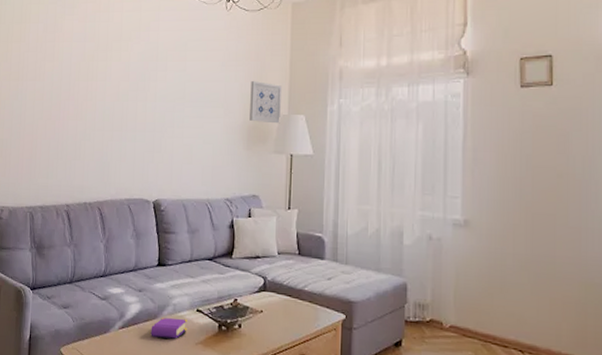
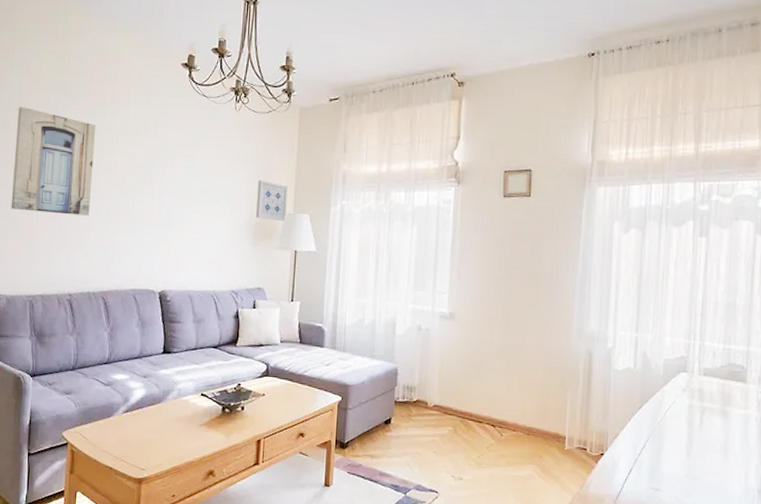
wall art: none [13,19,91,125] -> present [11,106,95,216]
book: present [151,317,188,340] -> none [155,401,192,422]

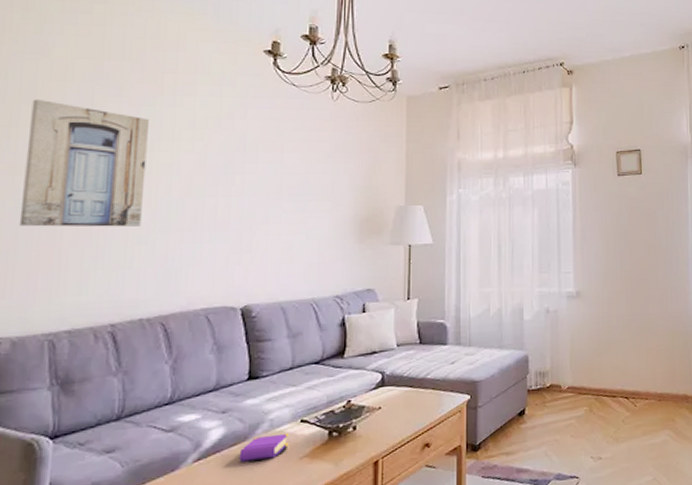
book: none [155,401,192,422] -> present [239,433,289,463]
wall art: present [256,180,289,222] -> none [362,173,398,215]

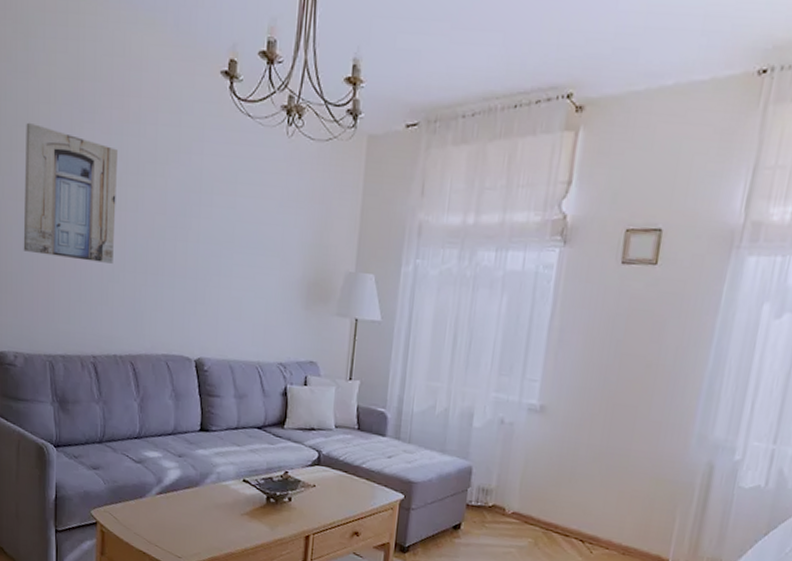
book: present [239,433,289,463] -> none [192,485,233,509]

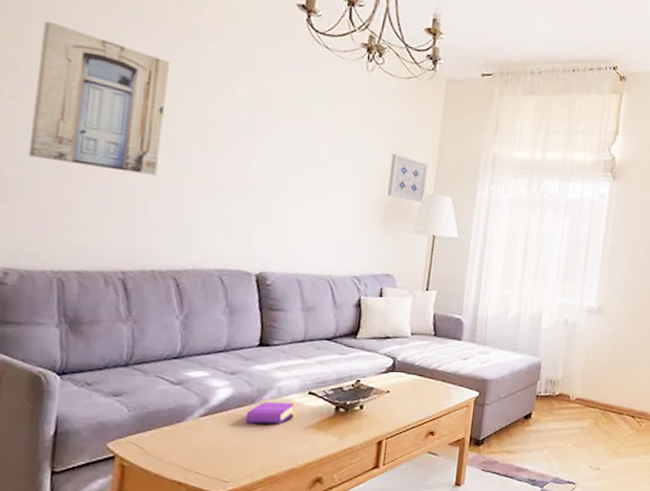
book: none [192,485,233,509] -> present [245,401,296,425]
wall art: none [310,228,351,282] -> present [388,154,429,203]

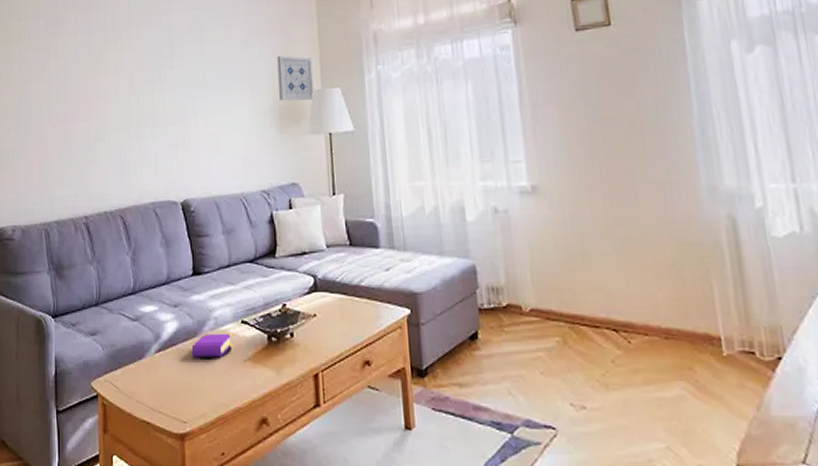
wall art: present [28,20,169,175] -> none [18,16,99,129]

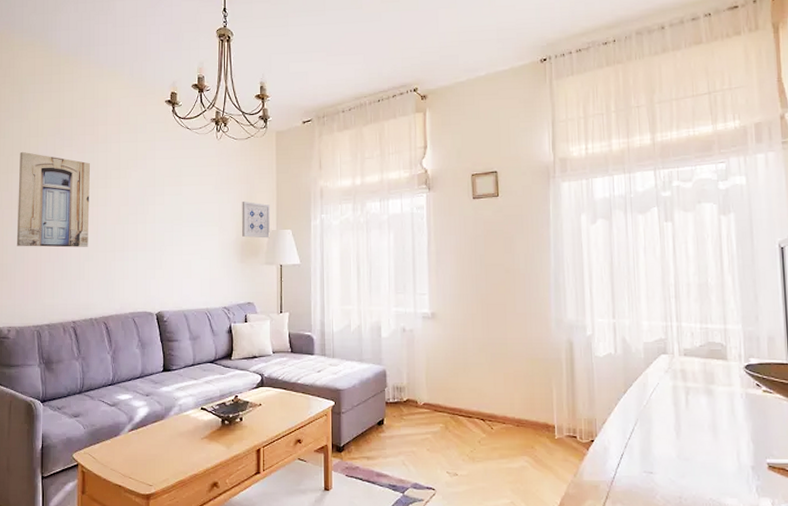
wall art: none [18,16,99,129] -> present [16,151,90,248]
book: present [191,333,233,359] -> none [159,417,193,437]

